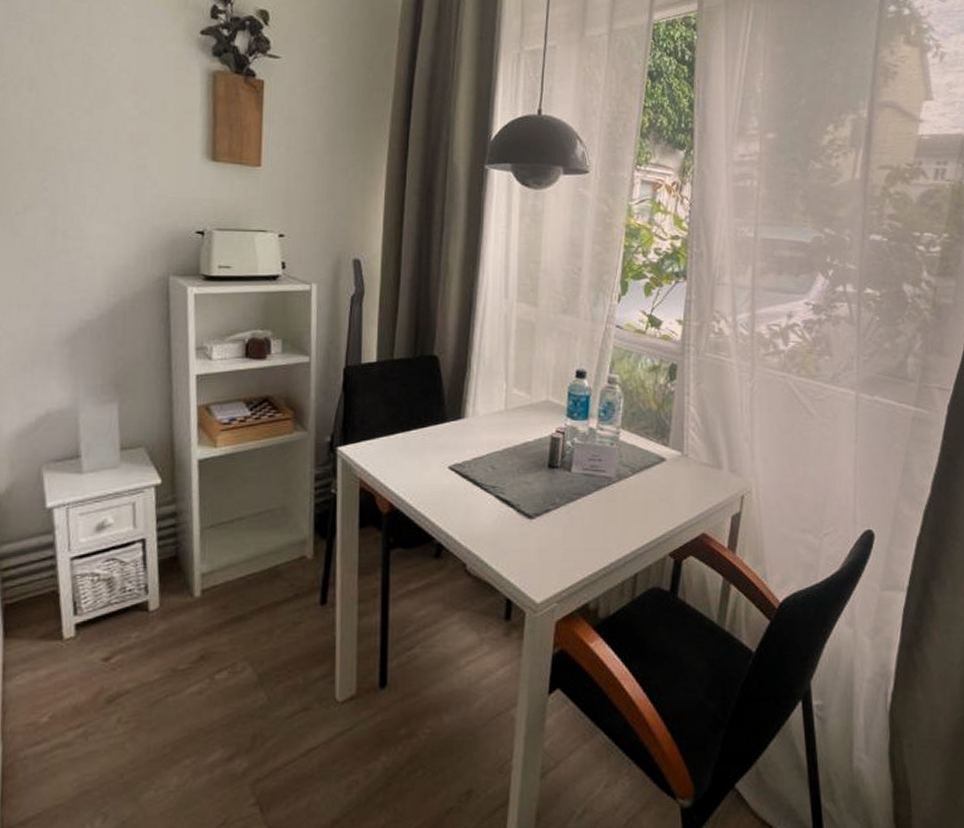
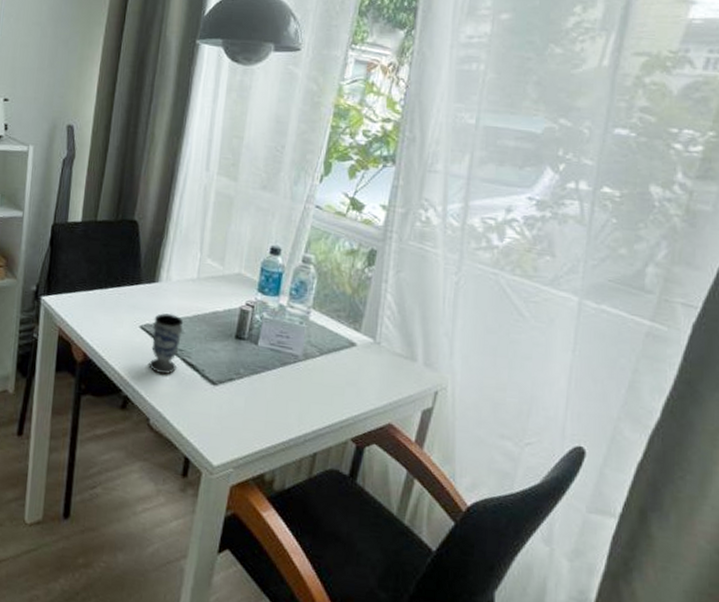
cup: none [461,449,494,515] -> present [149,313,184,375]

